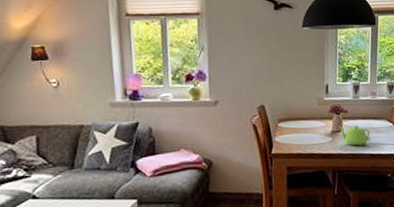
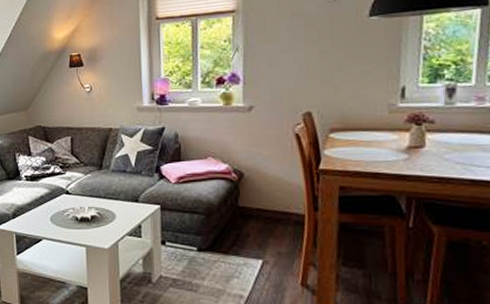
teapot: present [339,125,371,146] -> none [420,140,472,167]

